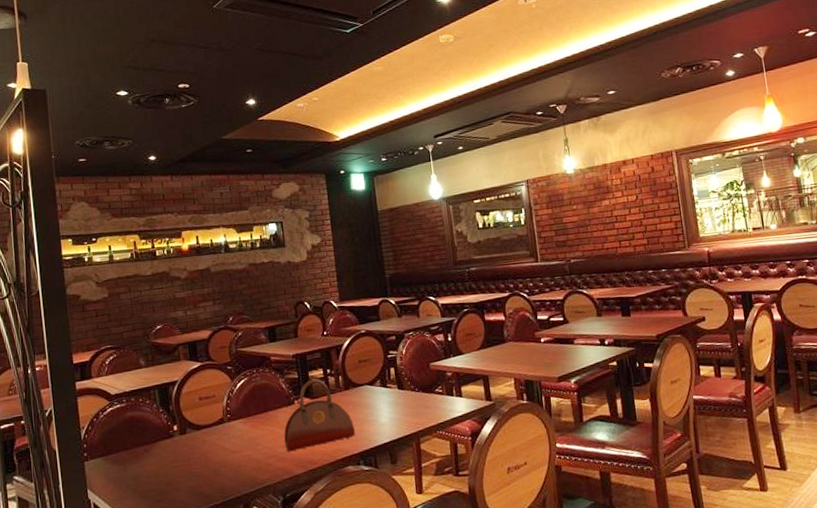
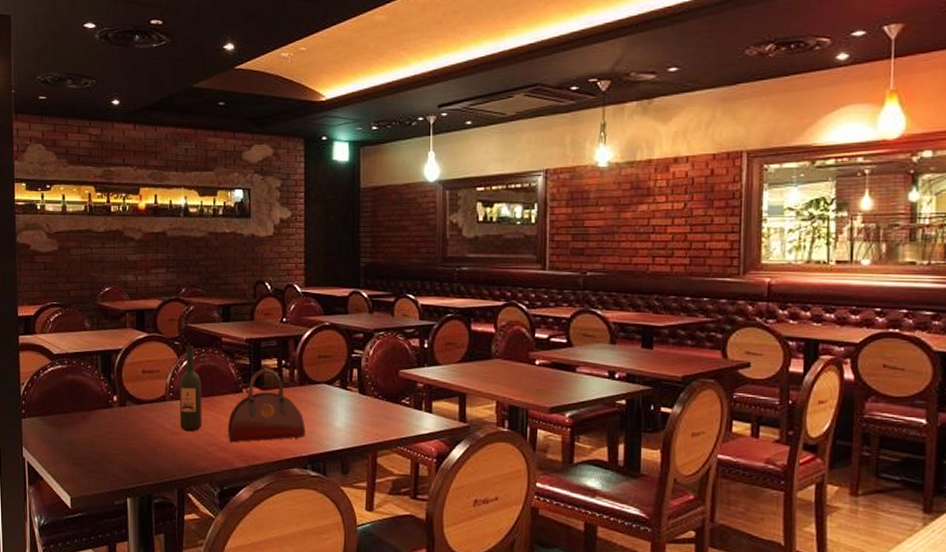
wine bottle: none [235,368,261,449] -> present [179,345,202,432]

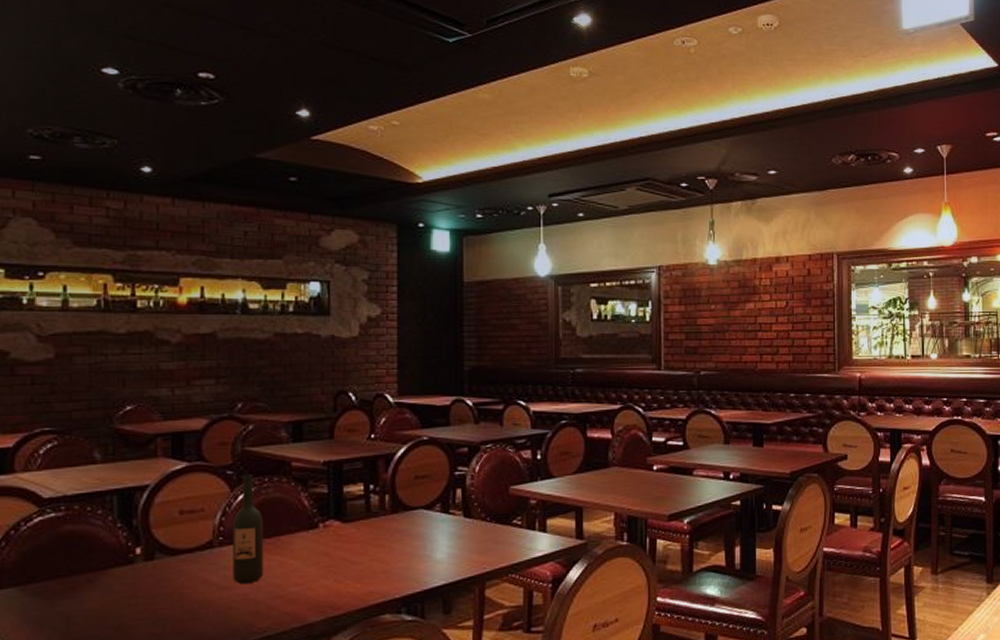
handbag: present [228,368,306,443] -> none [299,496,400,592]

